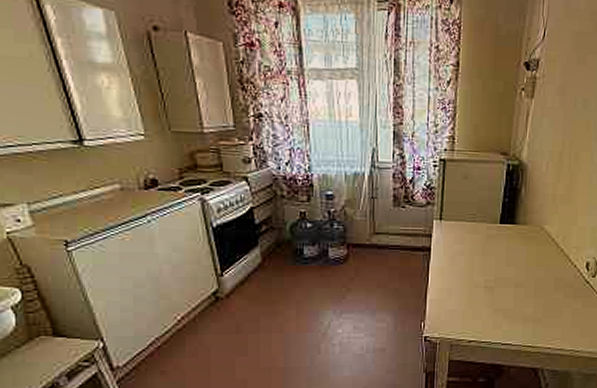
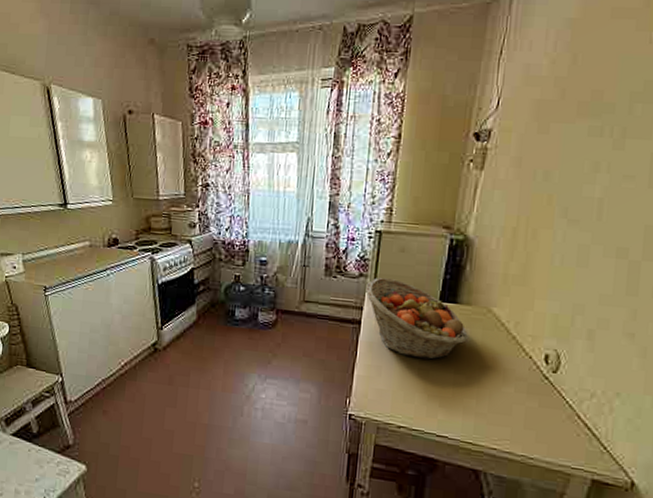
fruit basket: none [434,205,525,277] -> present [366,278,468,360]

